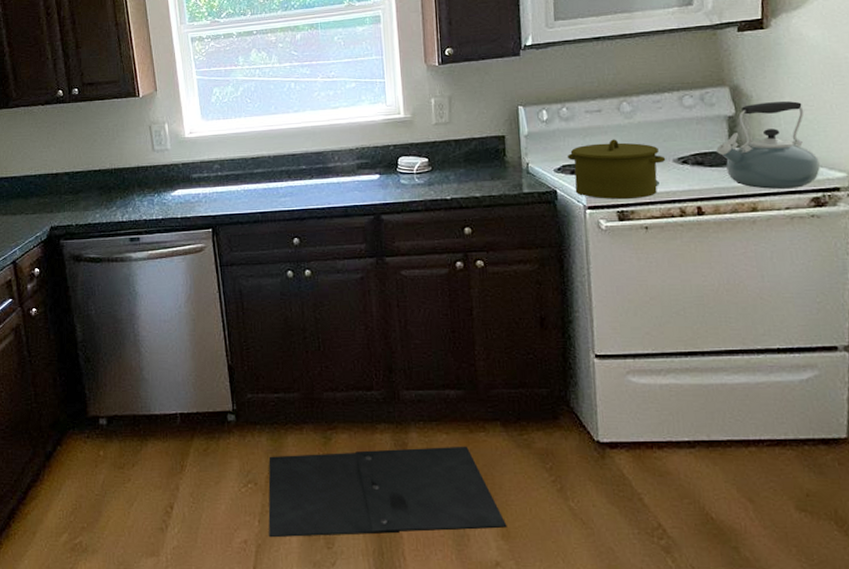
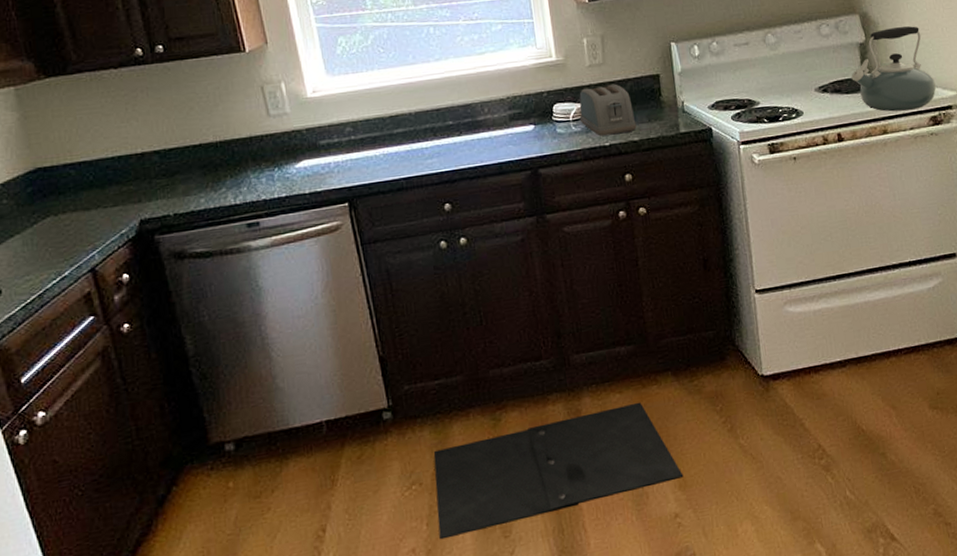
toaster: none [423,142,479,190] -> present [579,84,637,136]
cooking pot: present [567,139,666,200] -> none [719,71,809,134]

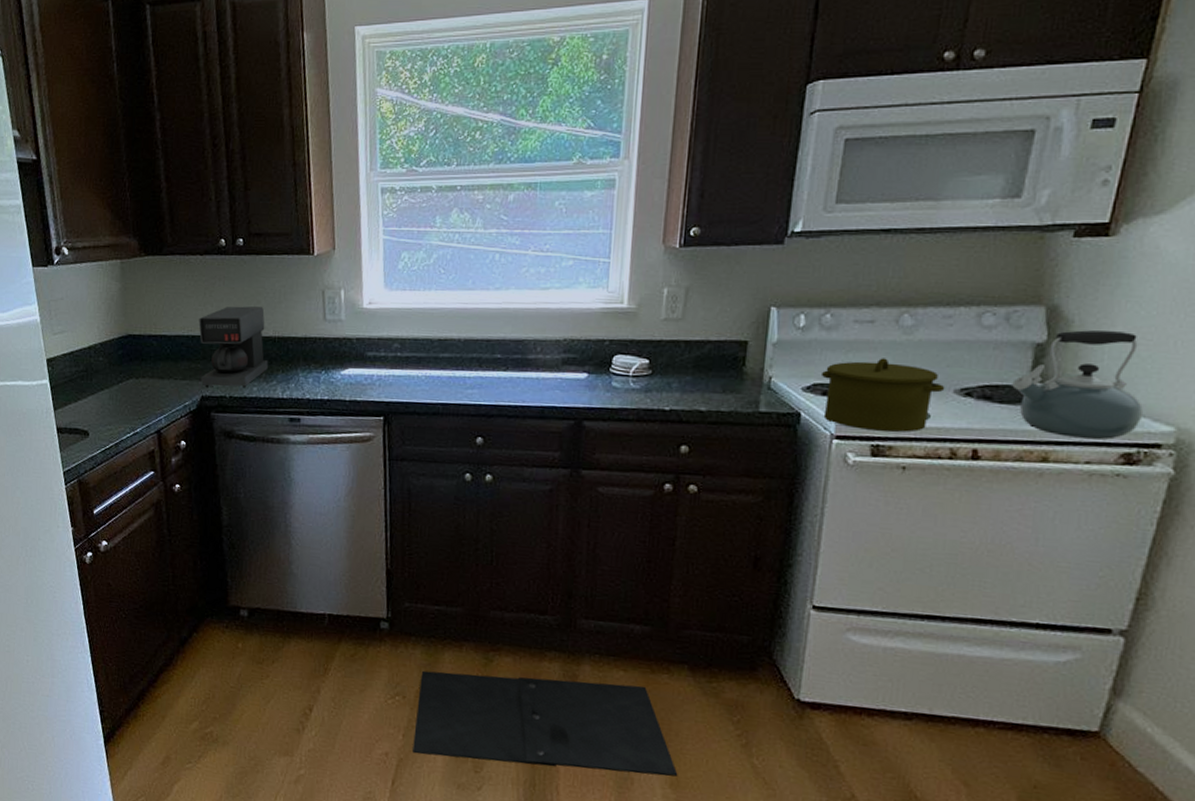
coffee maker: none [123,112,215,210] -> present [198,306,269,388]
toaster: present [579,84,637,136] -> none [640,343,707,400]
cooking pot: none [719,71,809,134] -> present [820,358,945,433]

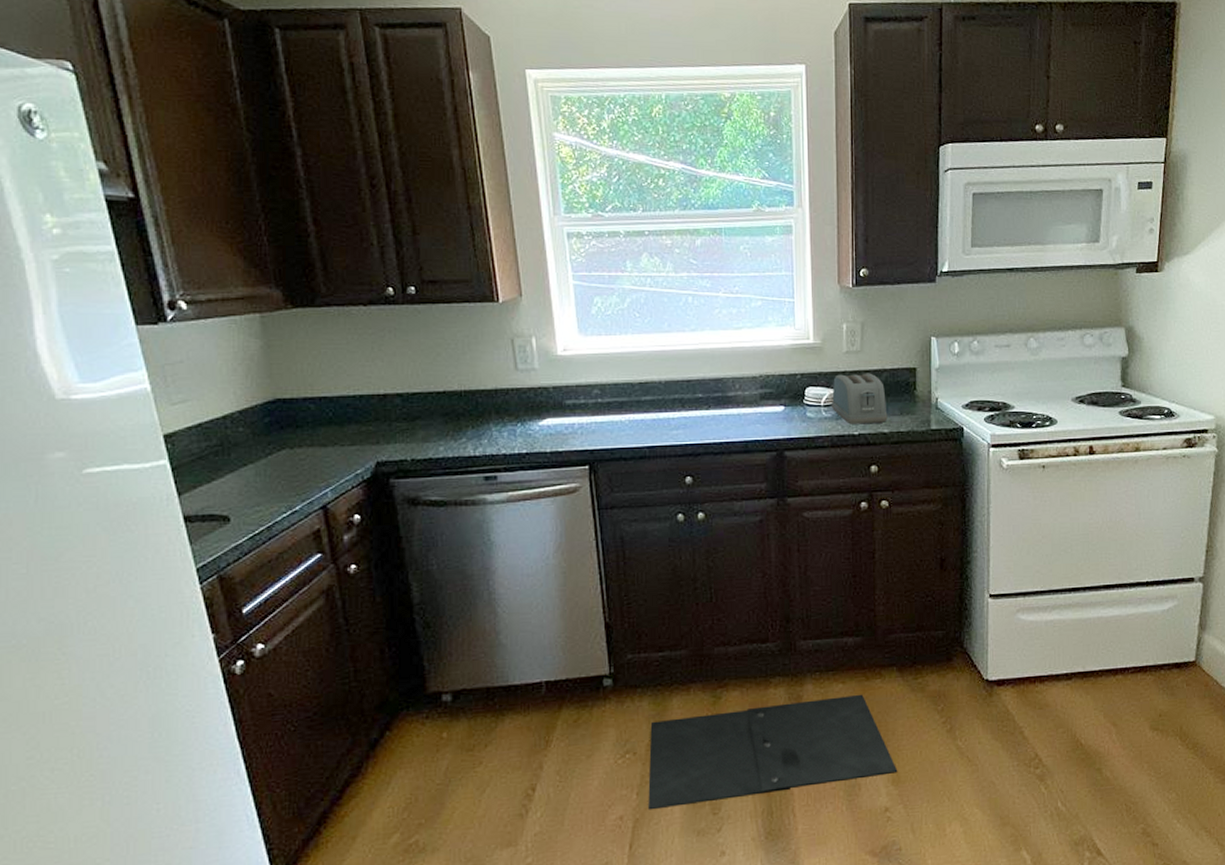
coffee maker: present [198,306,269,388] -> none [367,358,456,452]
toaster: none [640,343,707,400] -> present [831,373,888,425]
cooking pot: present [820,358,945,433] -> none [975,376,1065,438]
kettle: present [1012,330,1144,440] -> none [1110,345,1194,431]

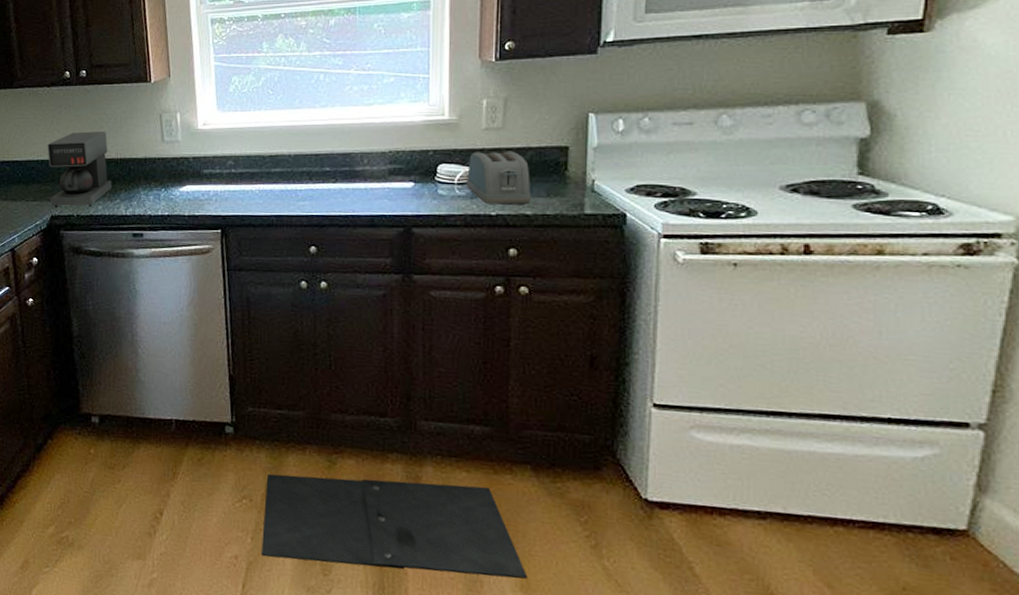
coffee maker: none [367,358,456,452] -> present [47,131,113,208]

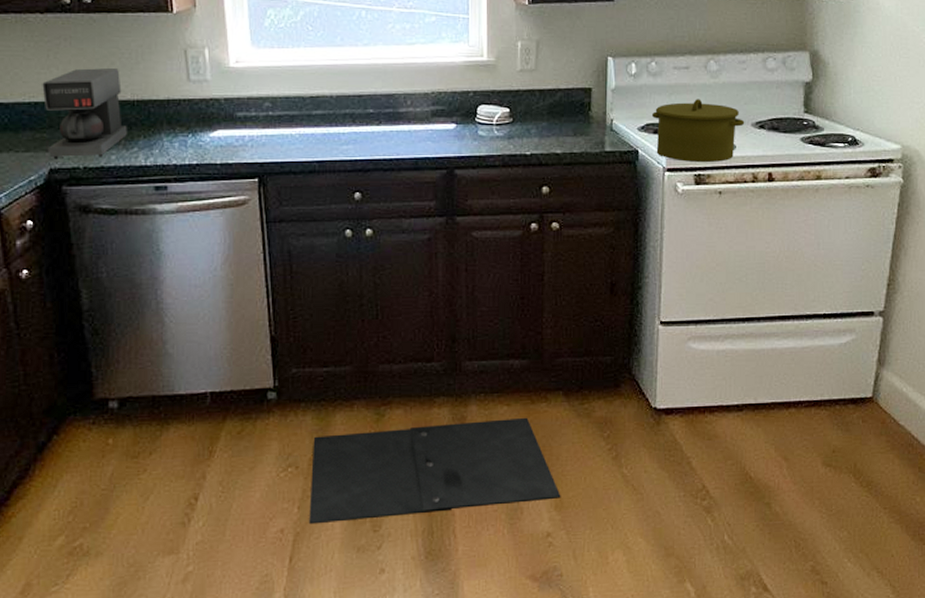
toaster: present [465,151,532,205] -> none [503,92,561,144]
cooking pot: none [643,158,770,231] -> present [651,99,745,163]

